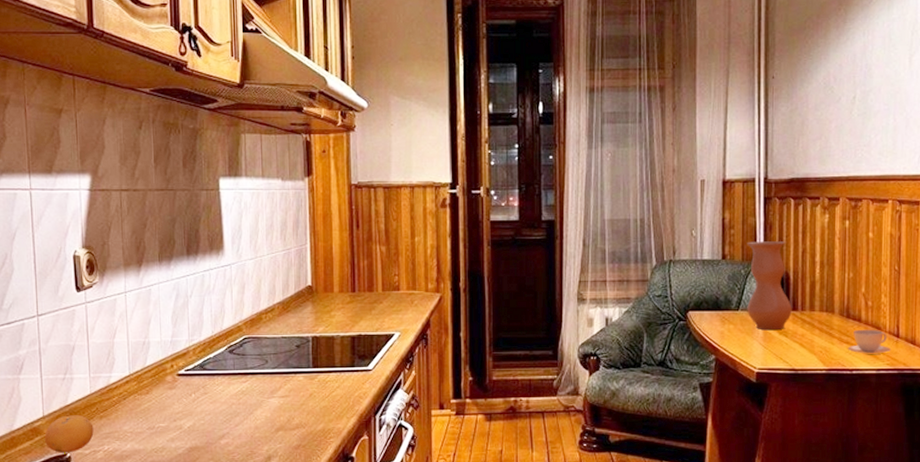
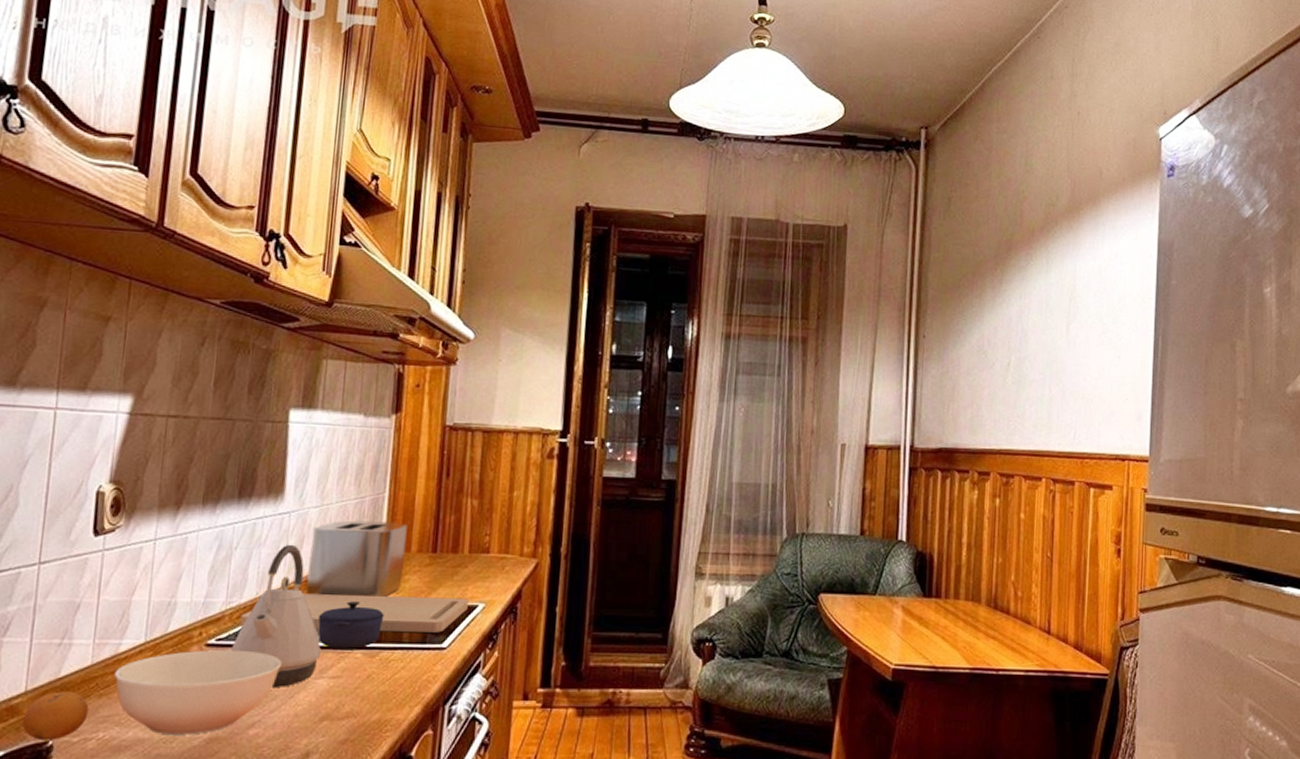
bowl: none [110,377,240,446] -> present [114,649,283,735]
kettle: none [197,291,271,407] -> present [230,544,322,689]
cutting board: none [201,329,386,360] -> present [239,594,469,633]
toaster: none [251,268,330,332] -> present [305,520,409,597]
cooking pot: none [264,335,318,375] -> present [318,601,384,650]
vase: present [747,241,792,331] -> none [885,516,935,620]
teacup: present [847,329,891,354] -> none [993,623,1041,653]

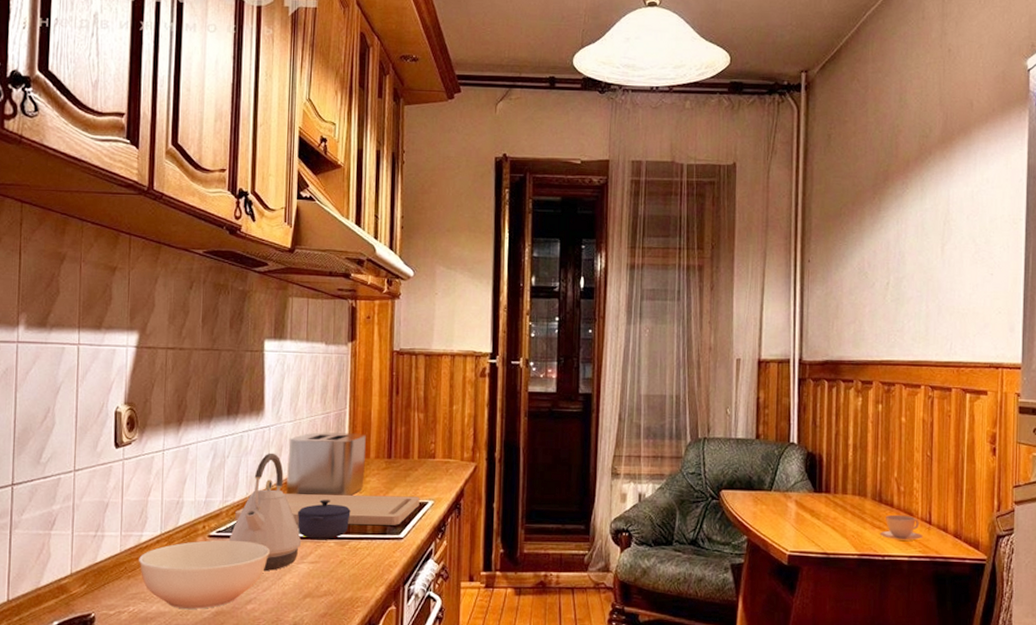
fruit: present [21,691,89,741] -> none [69,574,121,613]
teacup: none [993,623,1041,653] -> present [879,514,923,541]

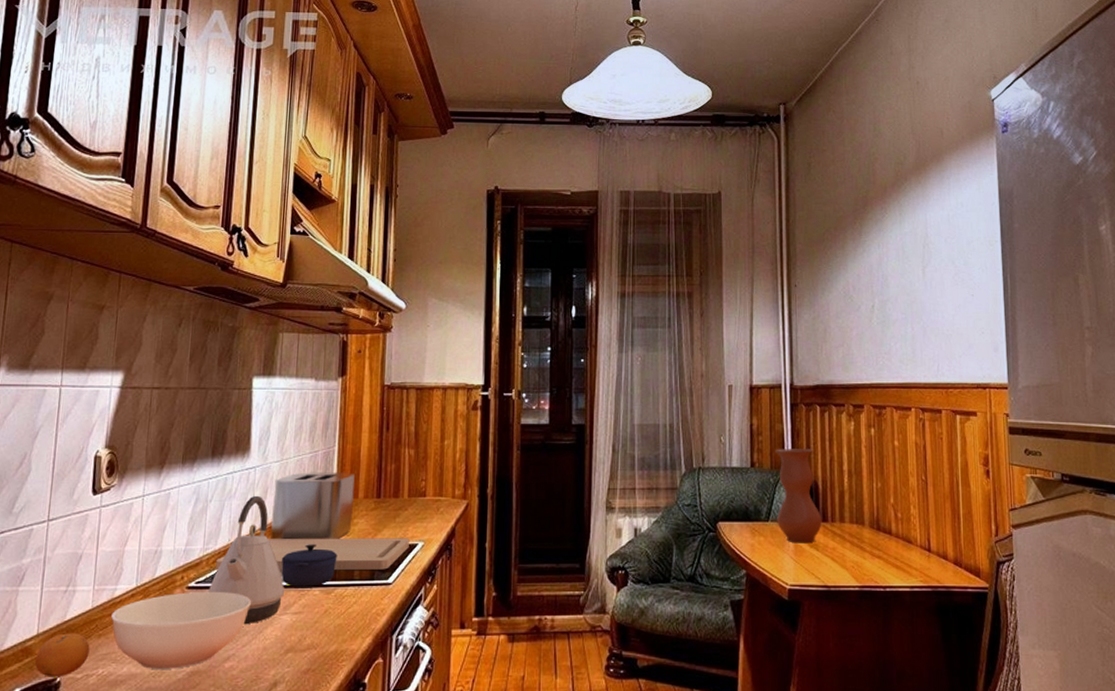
fruit: none [69,574,121,613] -> present [34,633,90,677]
vase: none [780,422,825,513] -> present [775,449,822,543]
teacup: present [879,514,923,541] -> none [879,543,923,570]

